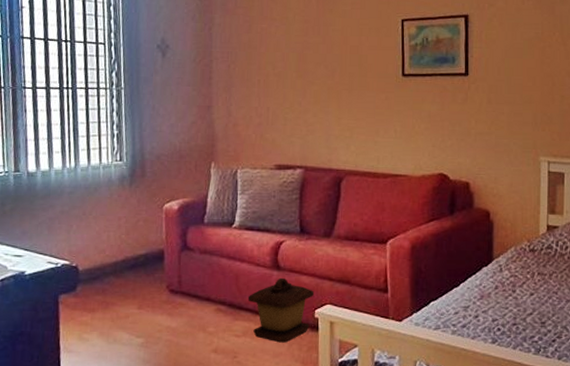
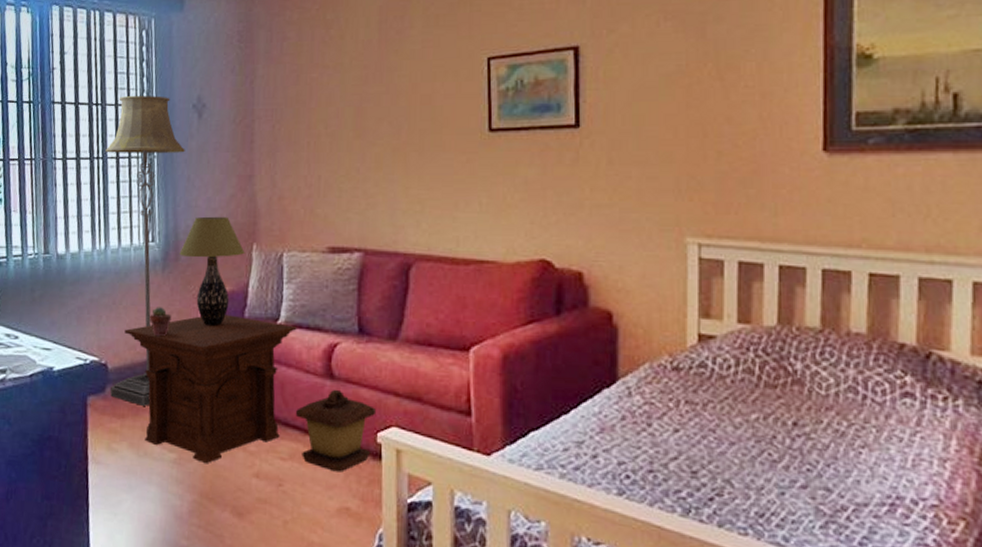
floor lamp: none [75,35,150,300] -> present [105,96,185,406]
side table: none [94,221,249,345] -> present [124,314,297,464]
potted succulent: none [118,216,139,241] -> present [149,307,172,337]
table lamp: none [145,139,205,231] -> present [179,216,245,327]

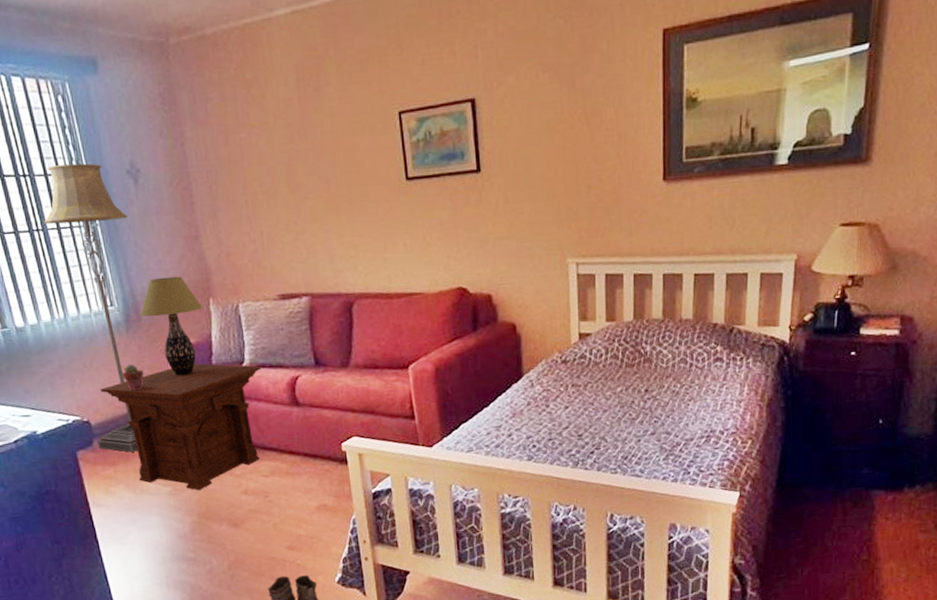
lantern: present [296,389,377,472] -> none [271,413,339,479]

